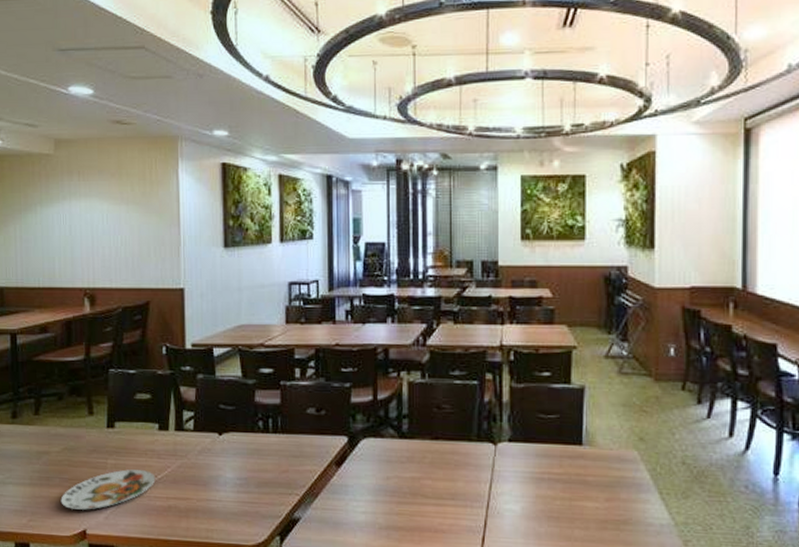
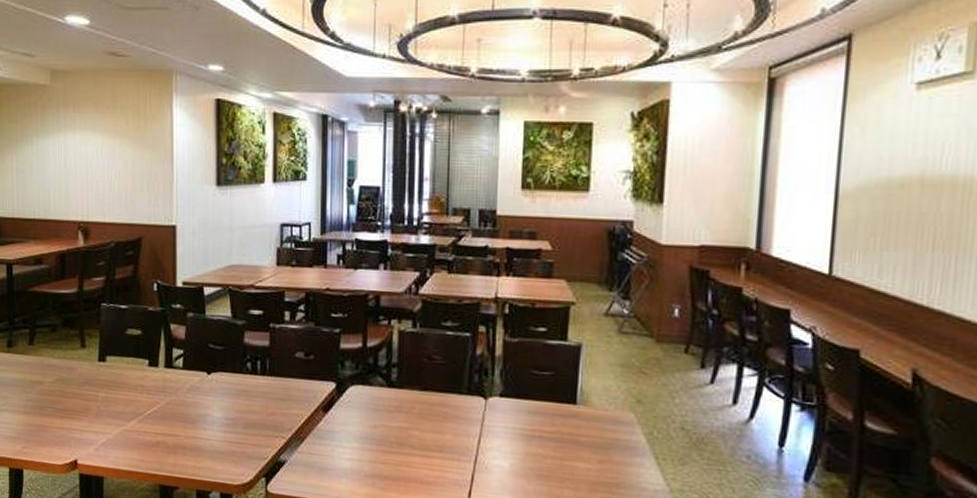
plate: present [60,469,156,510] -> none [53,403,145,441]

